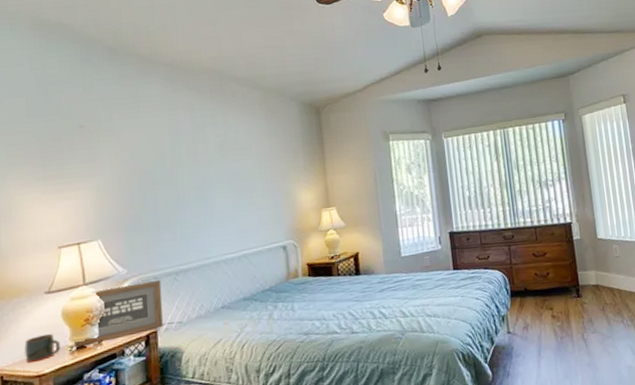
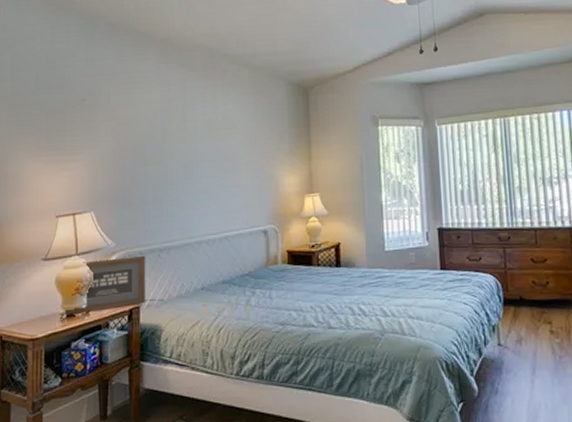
mug: present [24,334,60,364] -> none [22,300,52,327]

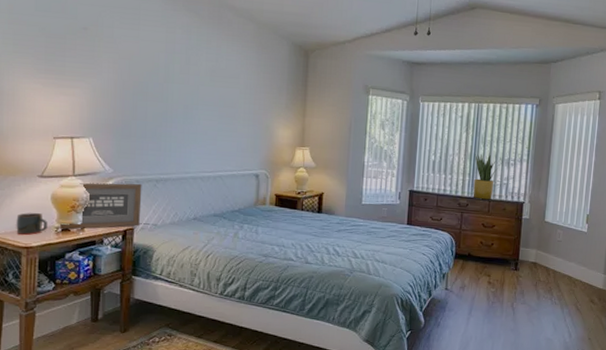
mug: none [22,300,52,327] -> present [16,213,47,236]
planter: none [509,173,539,230] -> present [473,153,498,200]

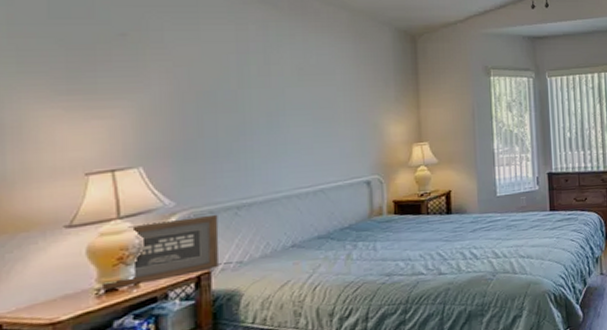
mug: present [16,213,47,236] -> none [34,275,83,310]

